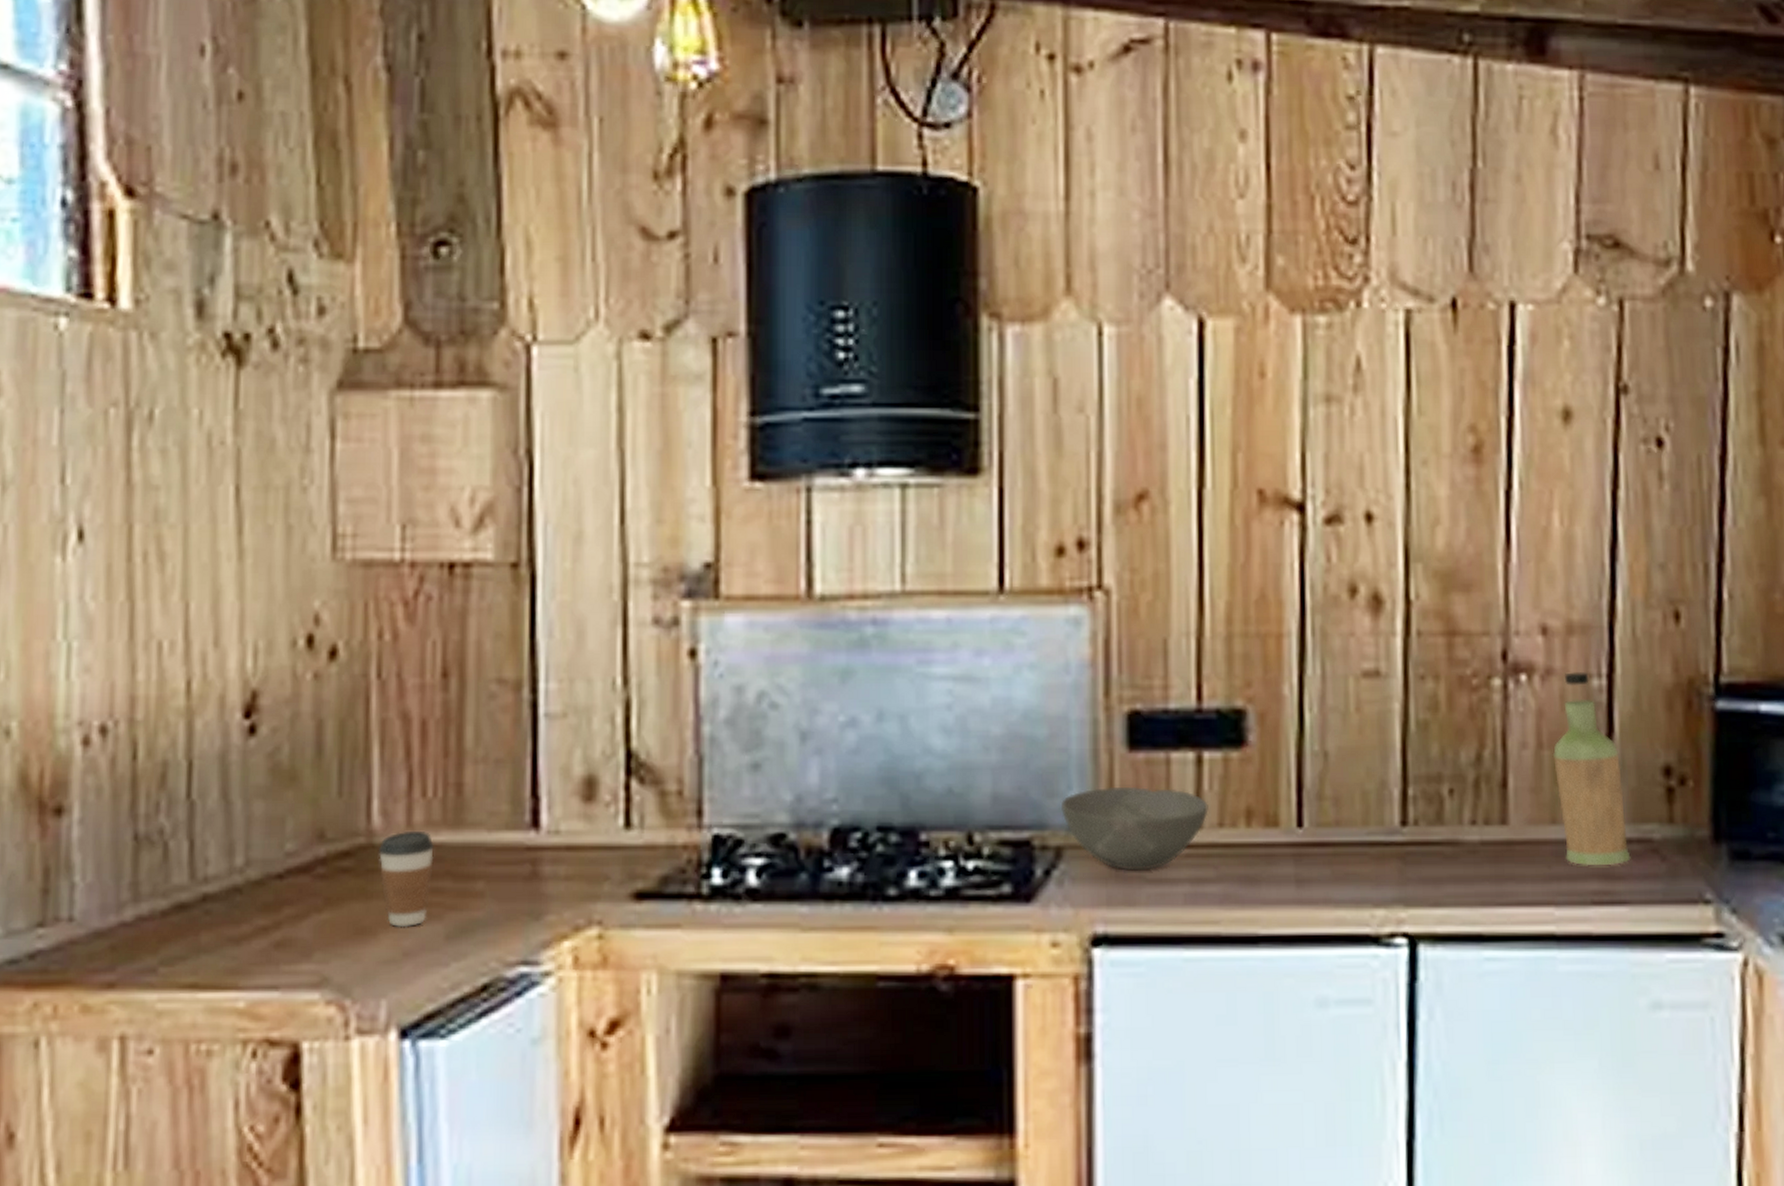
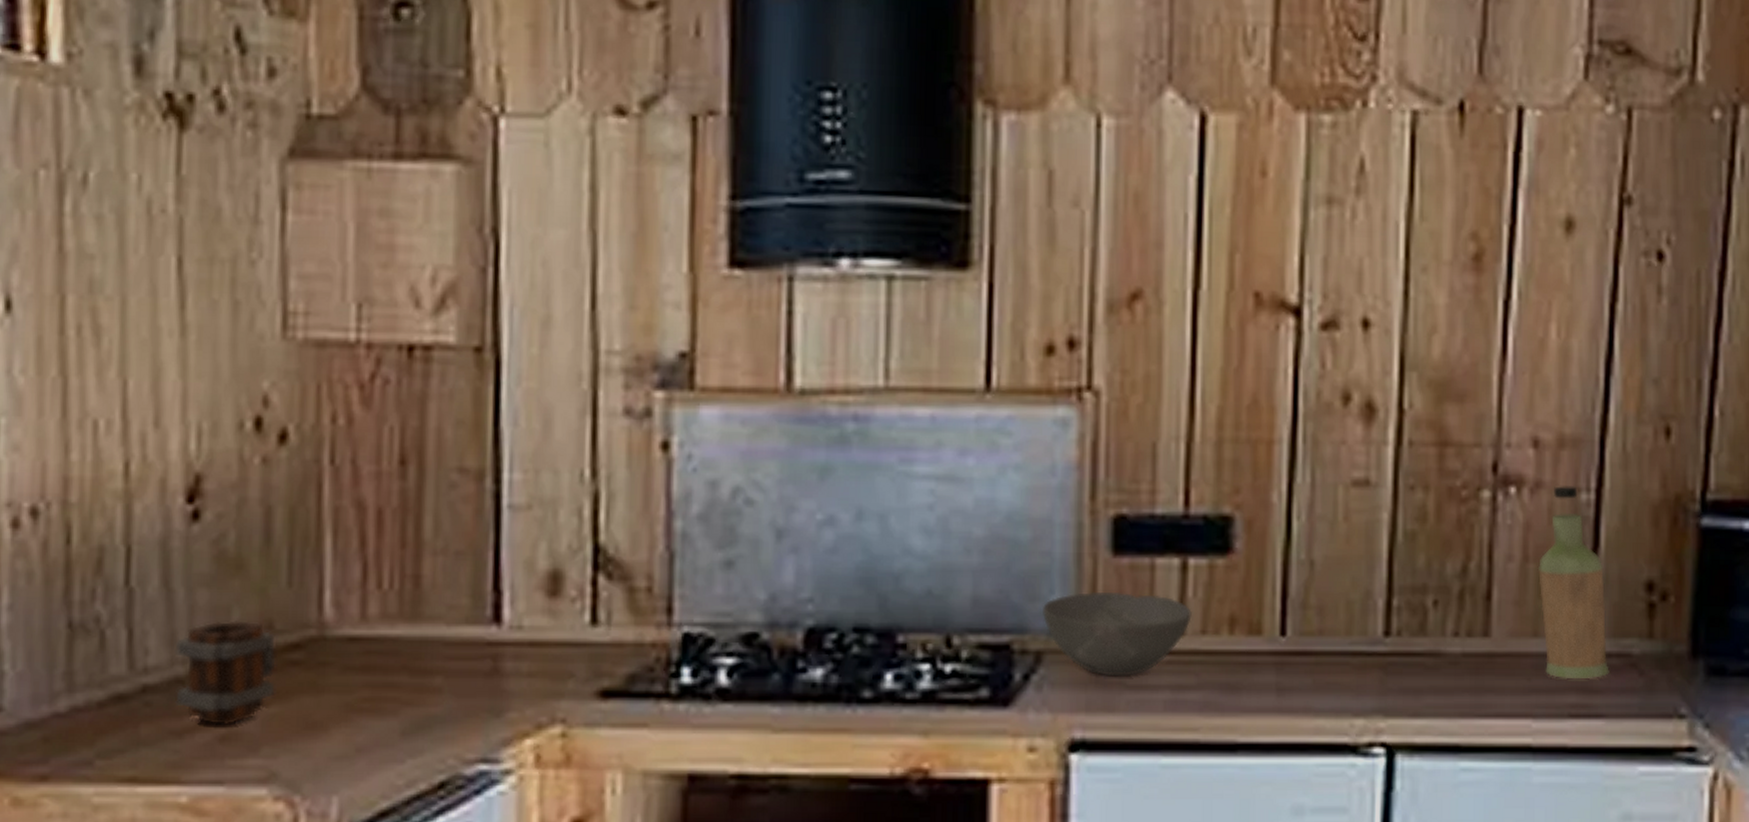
mug: none [232,829,328,933] -> present [174,619,277,726]
coffee cup: present [378,830,434,928] -> none [330,623,390,723]

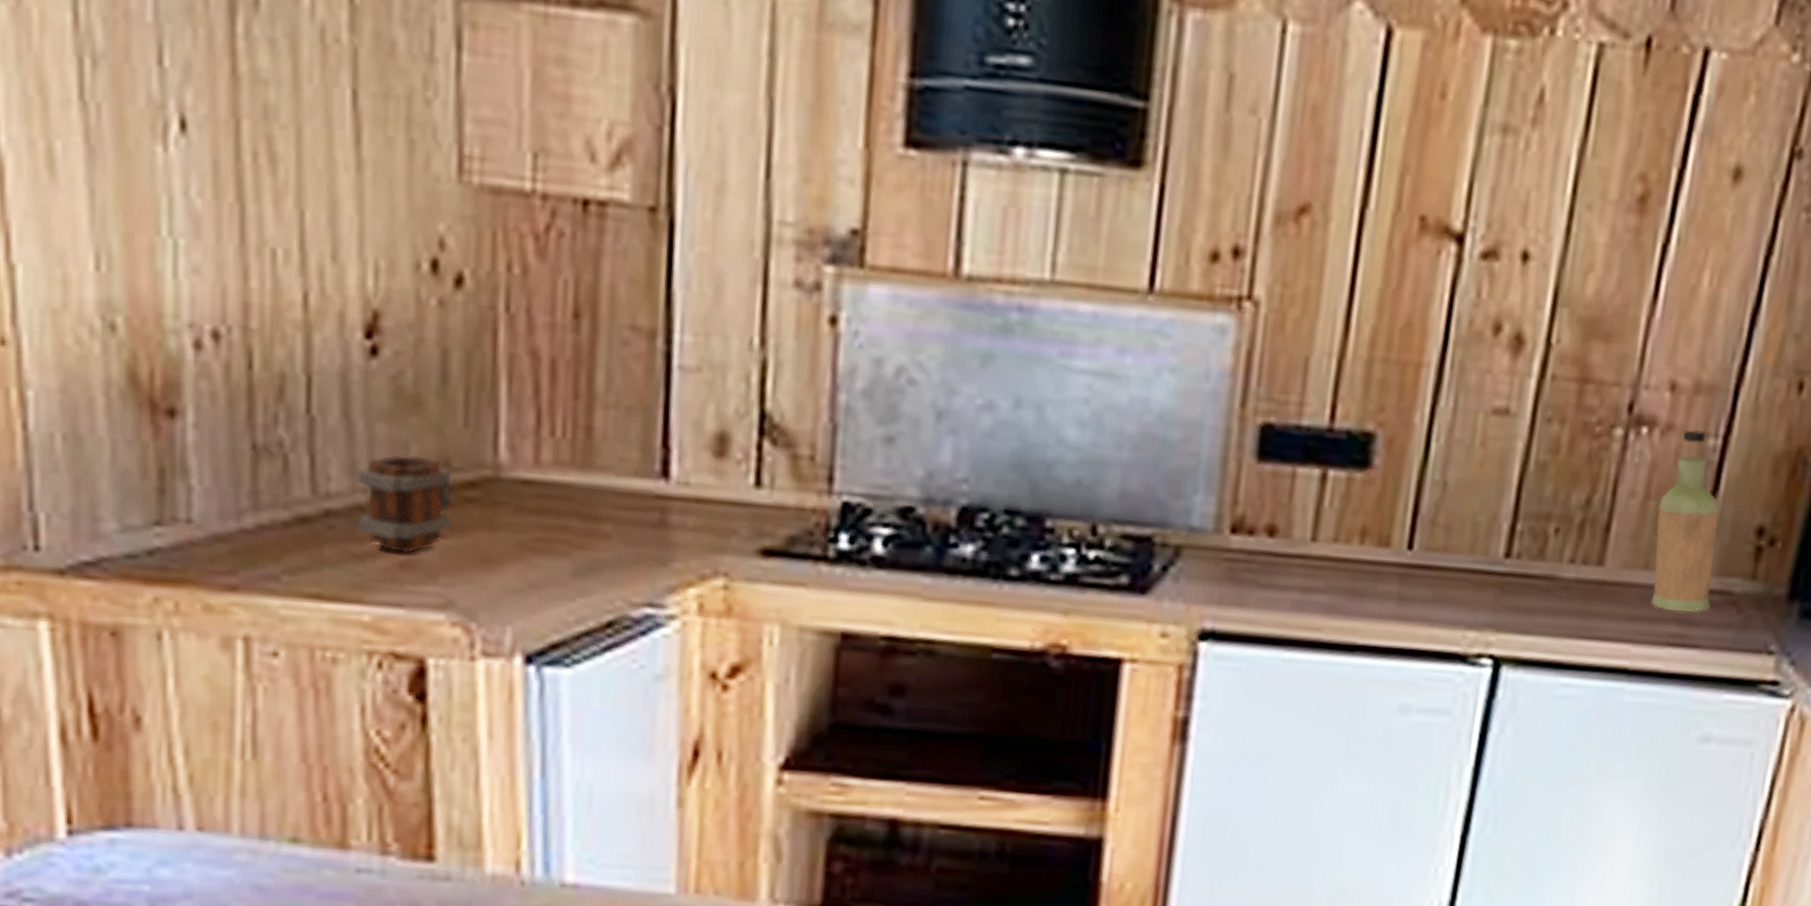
bowl: present [1041,591,1192,677] -> none [1184,493,1327,576]

